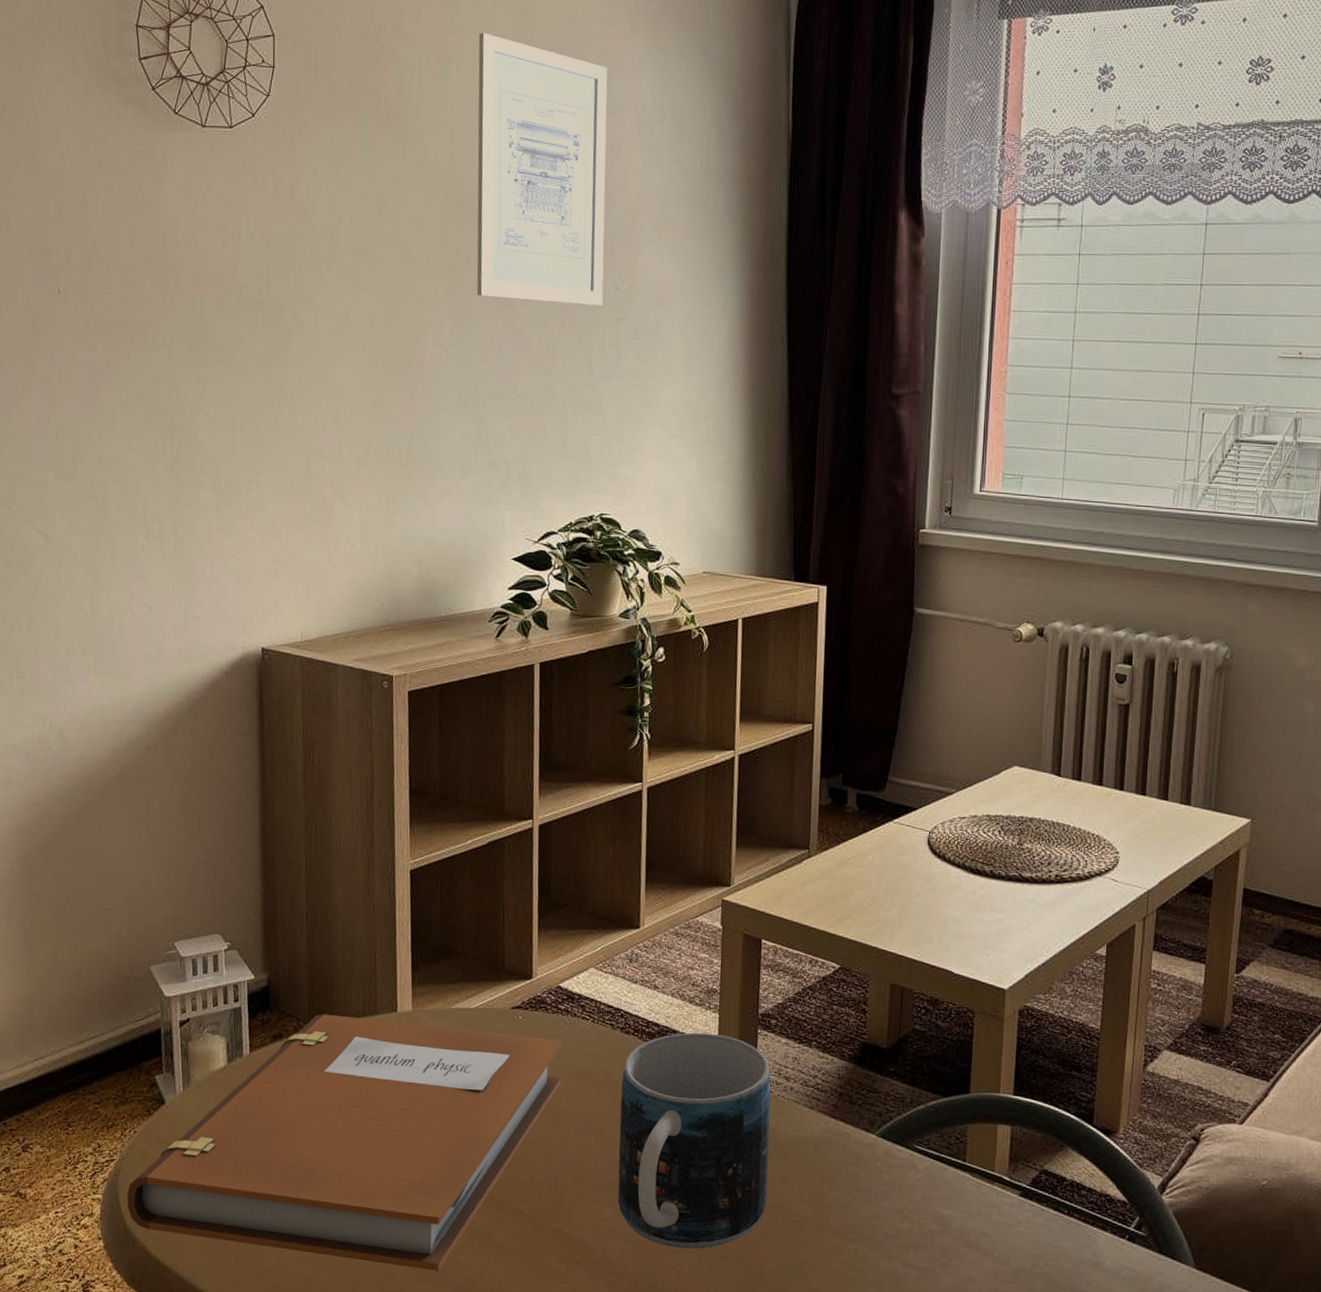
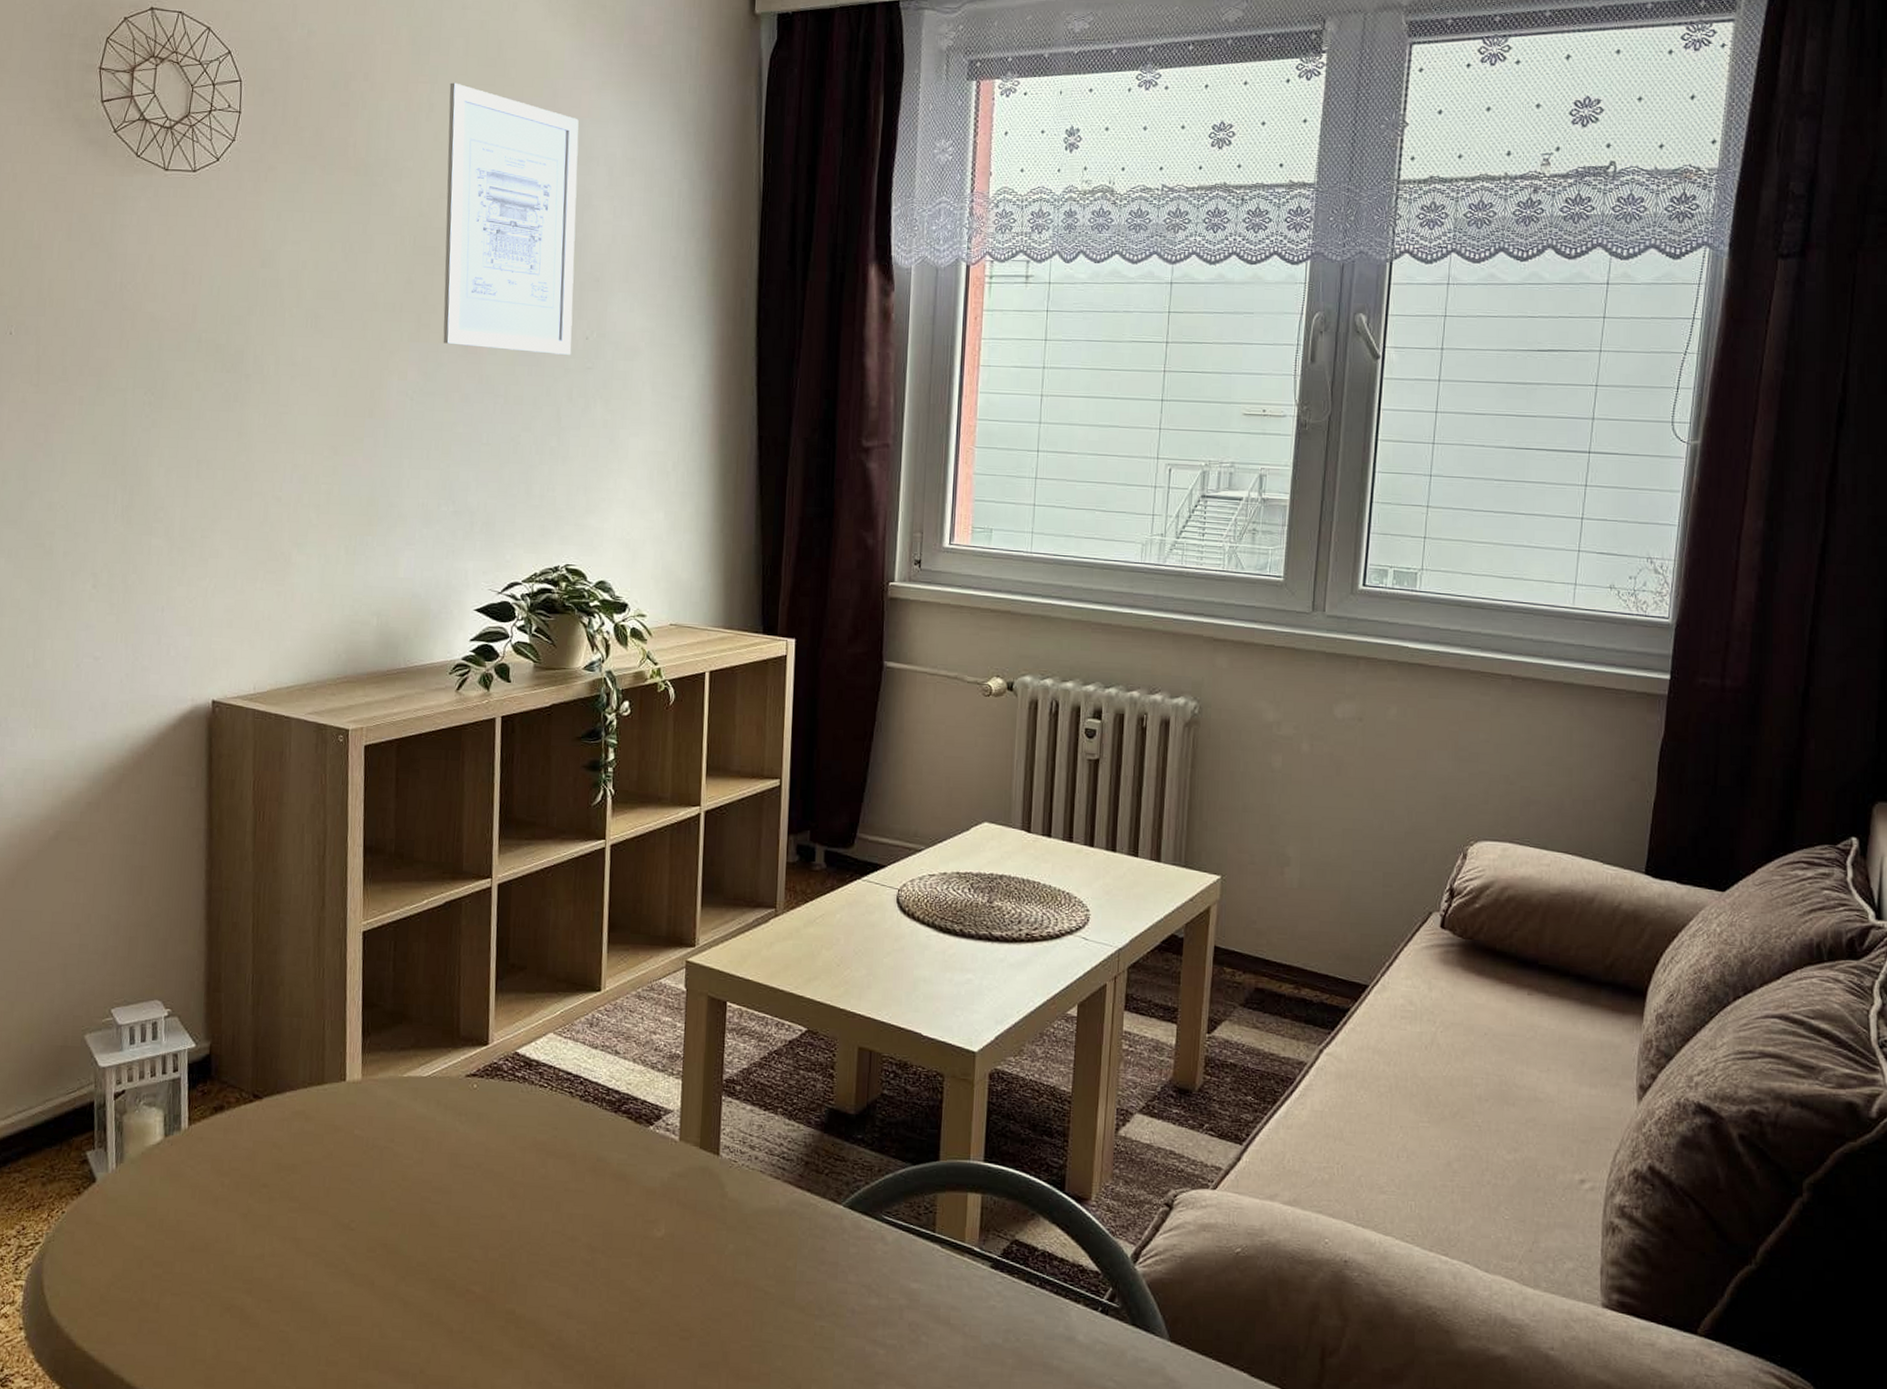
notebook: present [127,1014,562,1271] -> none [52,1084,518,1358]
mug: present [617,1032,771,1250] -> none [574,1099,735,1330]

